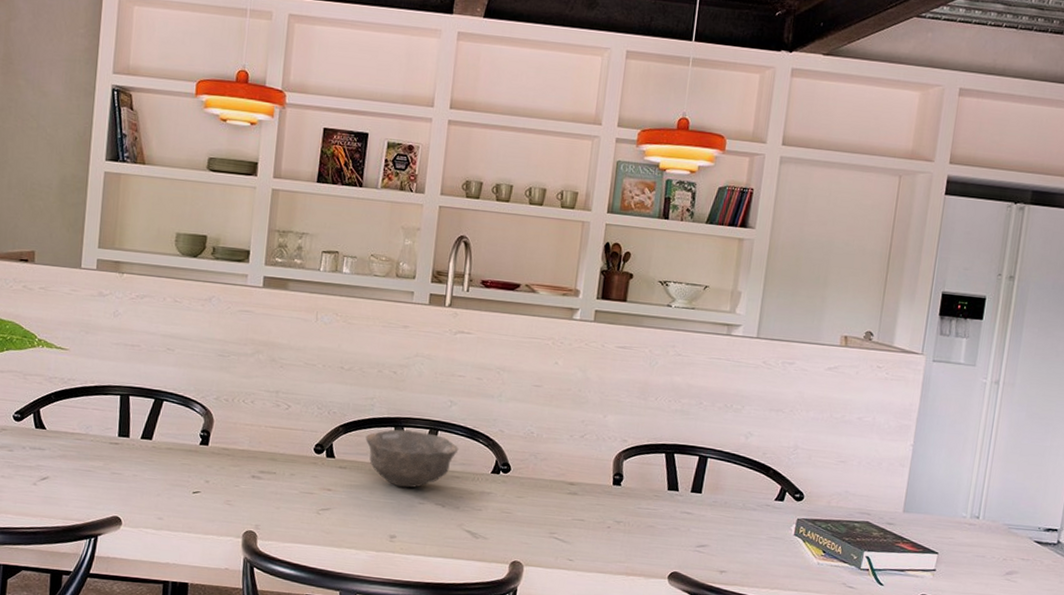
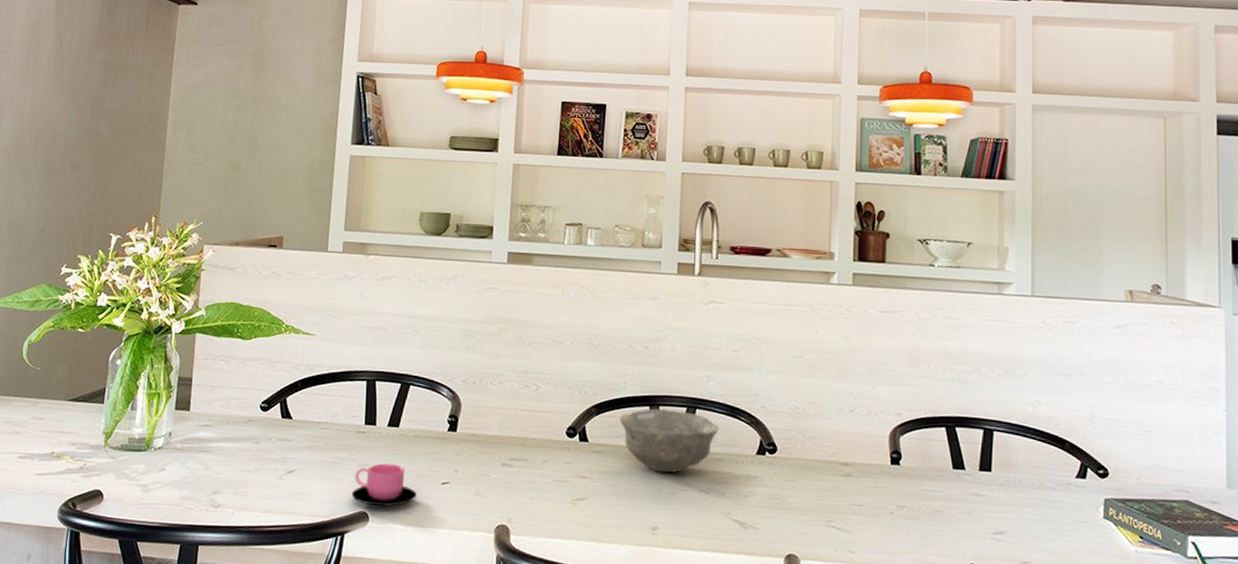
cup: none [104,473,169,513] -> present [351,463,417,507]

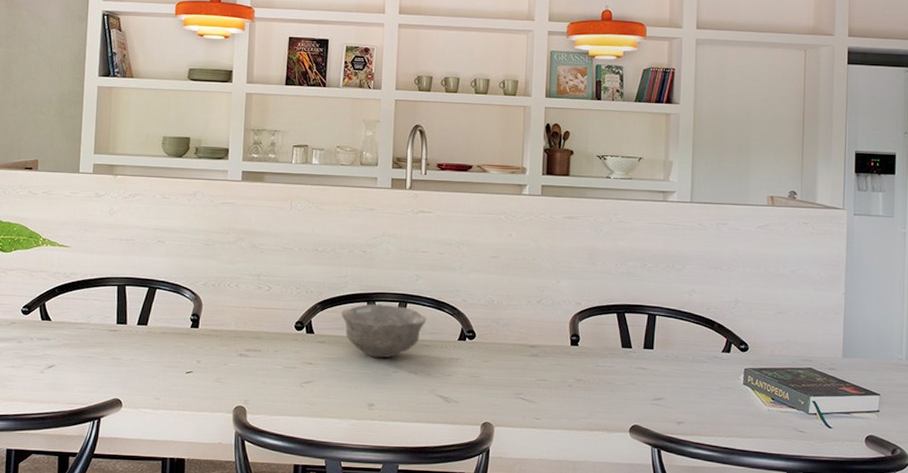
cup: present [351,463,417,507] -> none [106,357,164,394]

